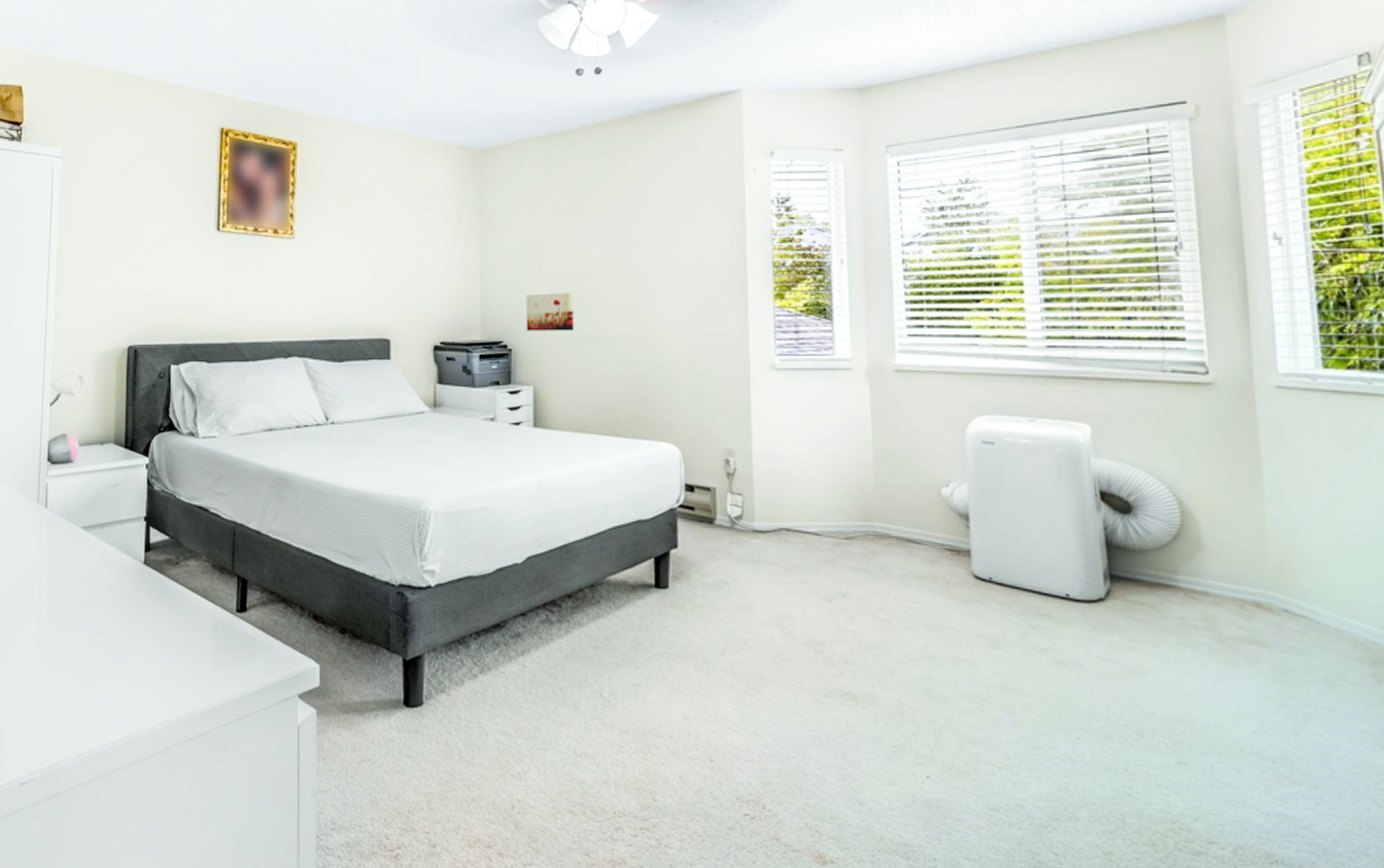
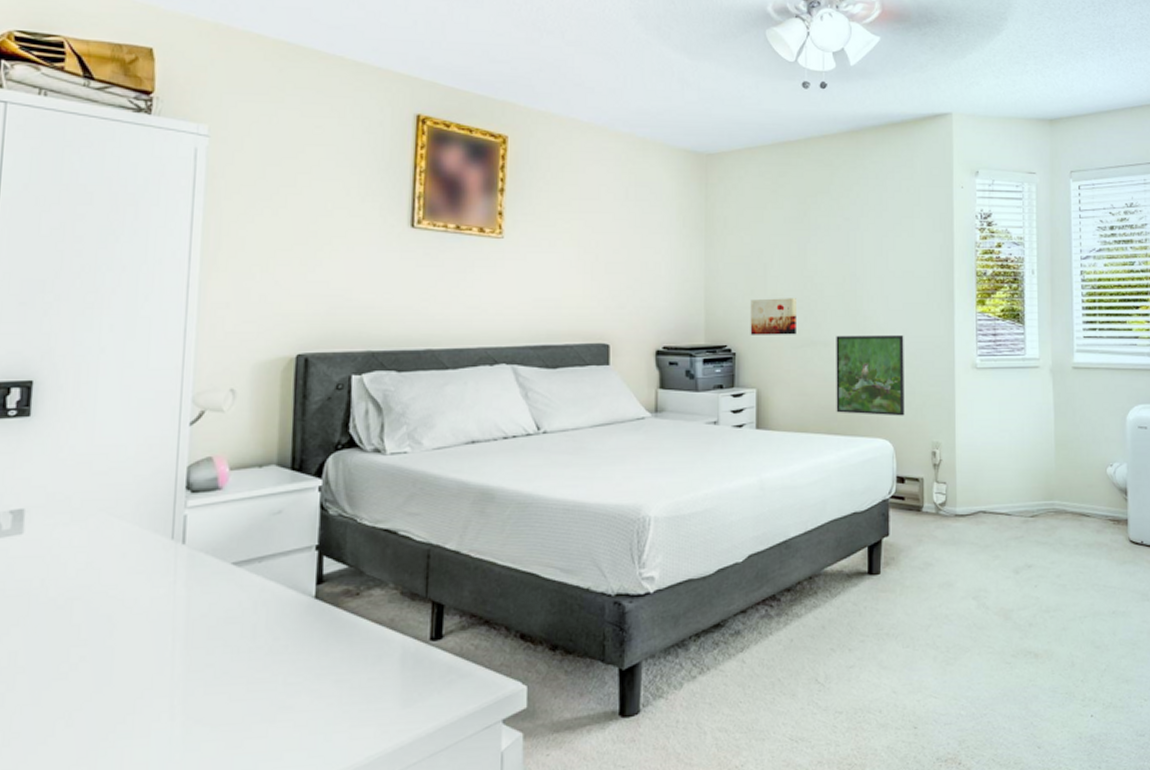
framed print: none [616,331,693,419] -> present [836,334,905,416]

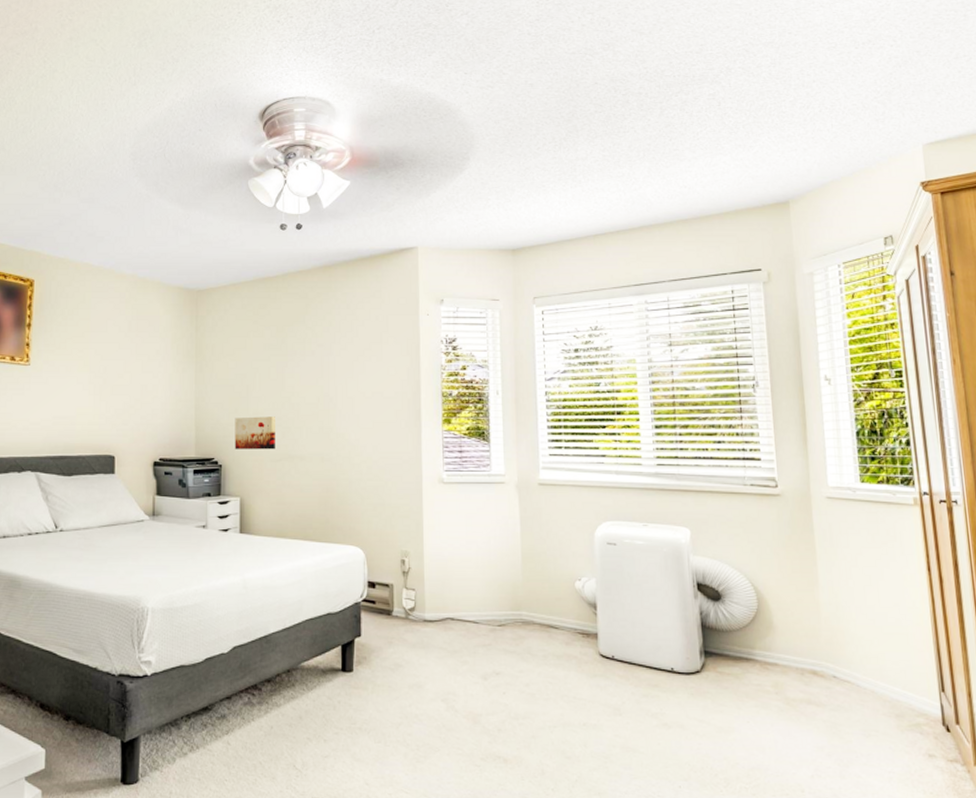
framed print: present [836,334,905,416] -> none [311,450,375,526]

